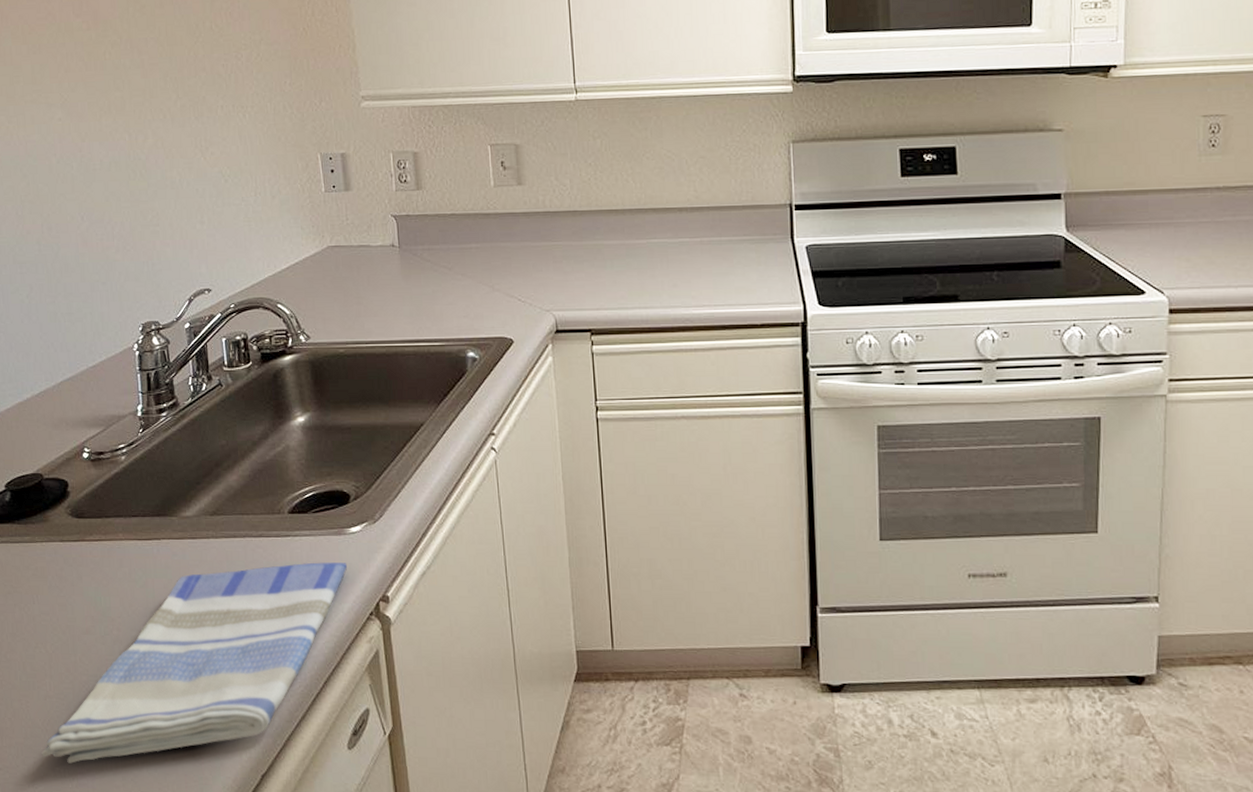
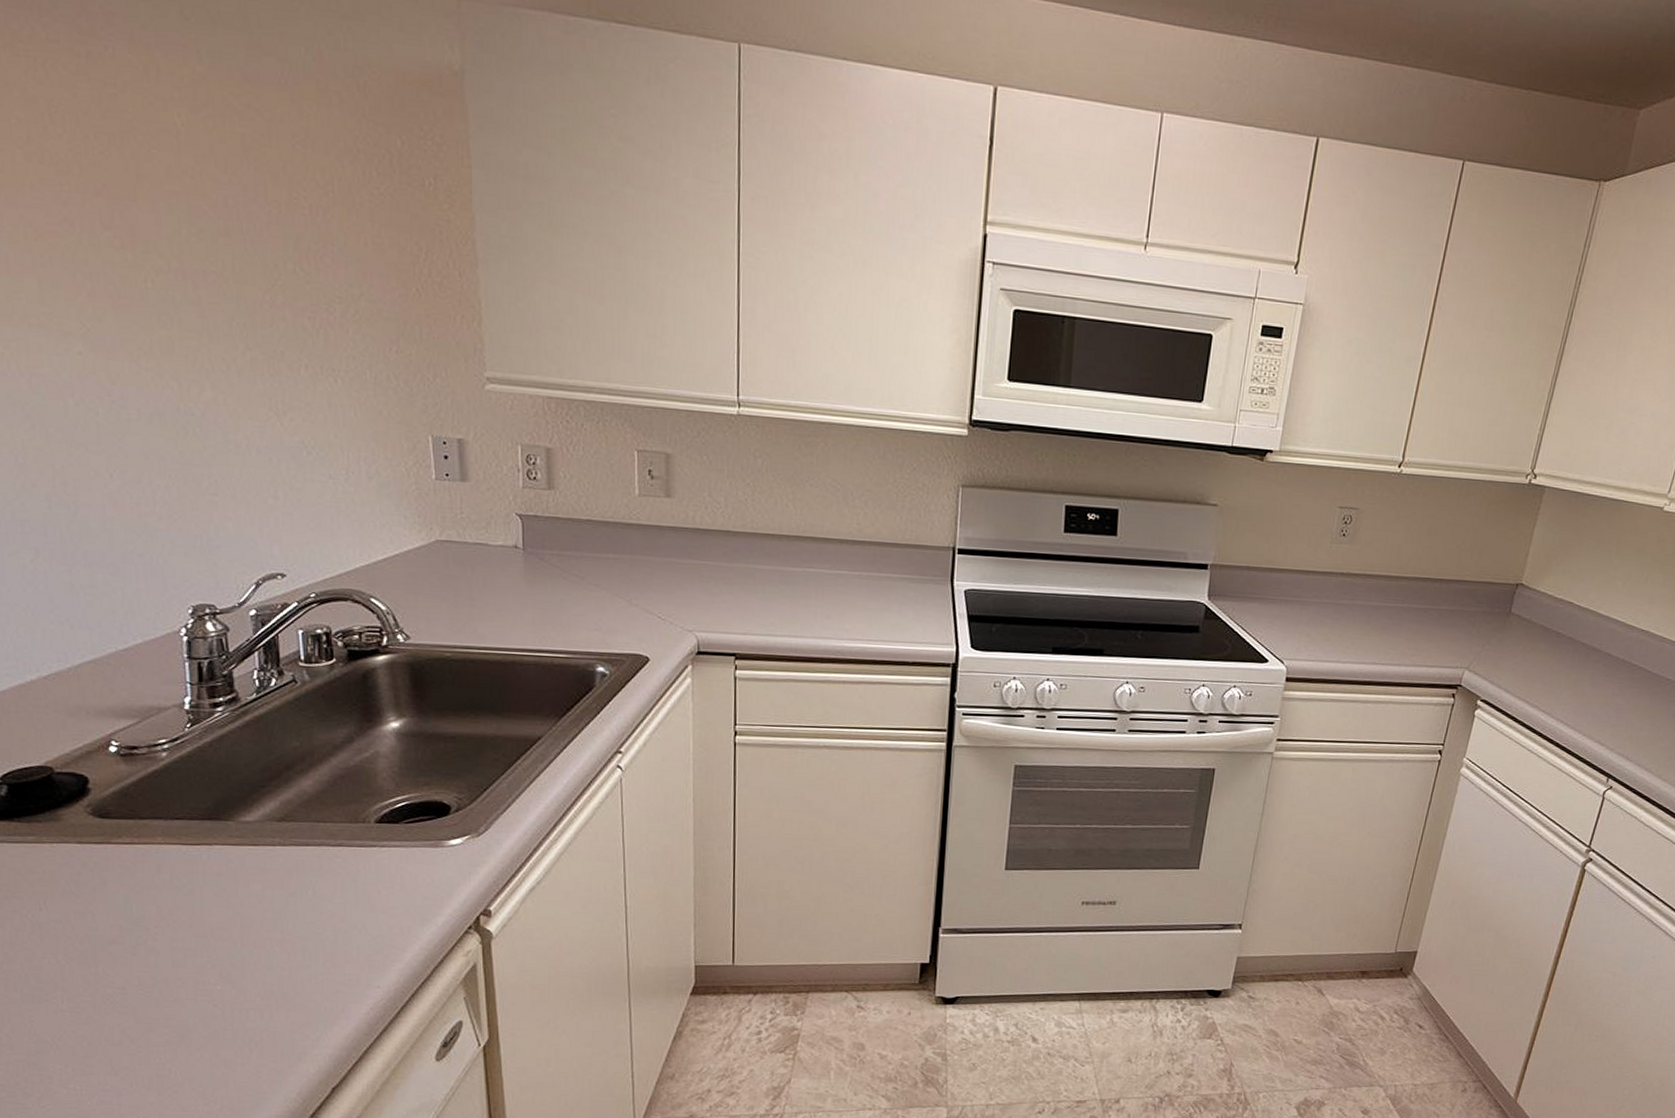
dish towel: present [41,562,348,764] -> none [49,874,445,1080]

